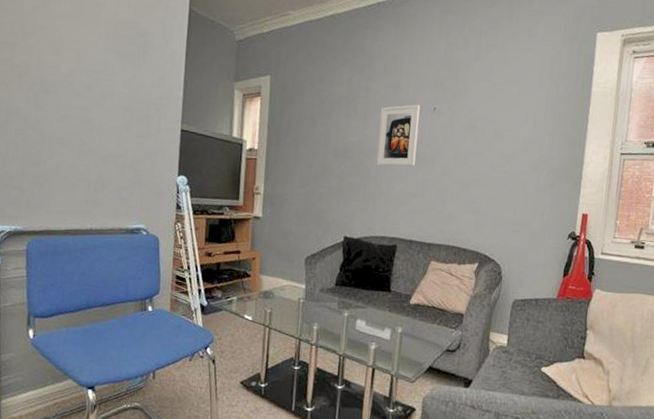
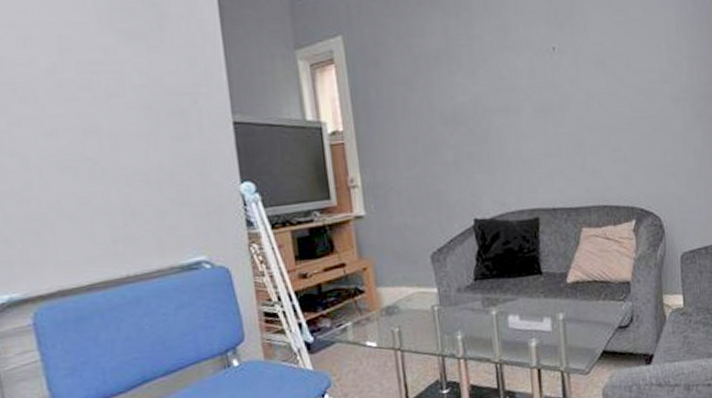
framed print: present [376,104,420,167] -> none [490,46,542,127]

